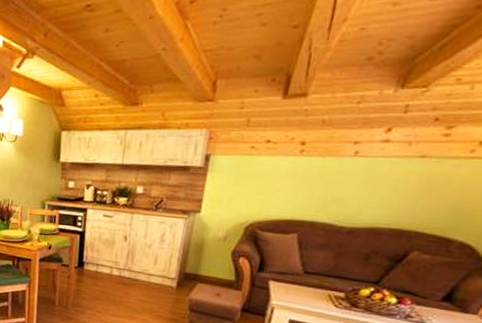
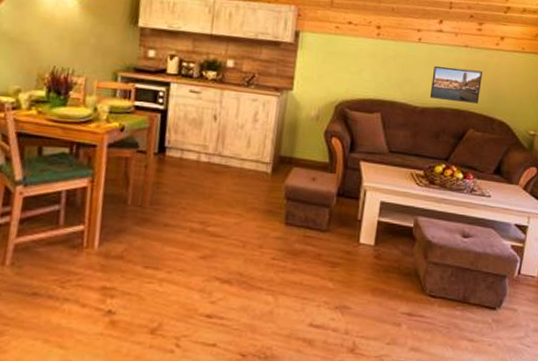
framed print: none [362,181,443,224] -> present [429,66,482,105]

